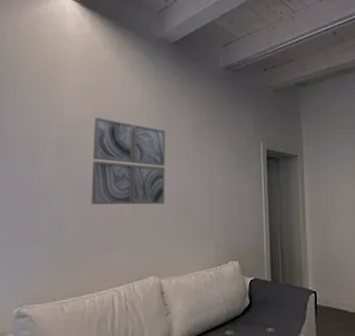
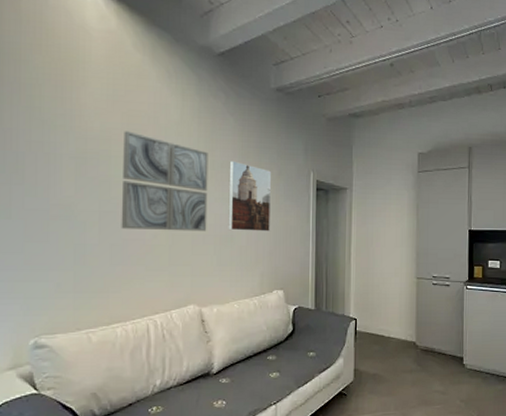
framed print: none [184,136,224,203] -> present [228,161,272,232]

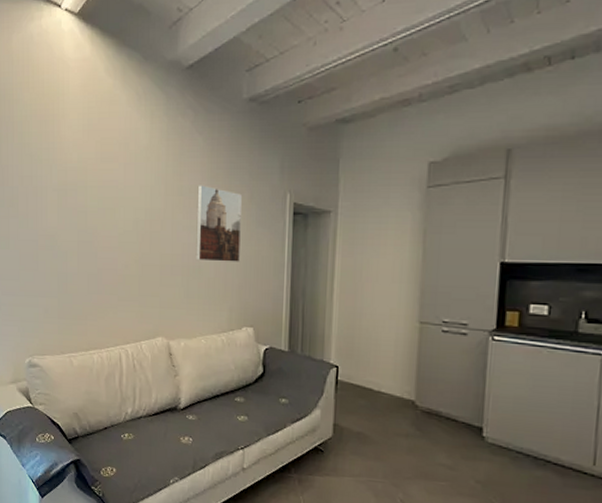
wall art: present [121,131,208,232] -> none [96,160,176,262]

